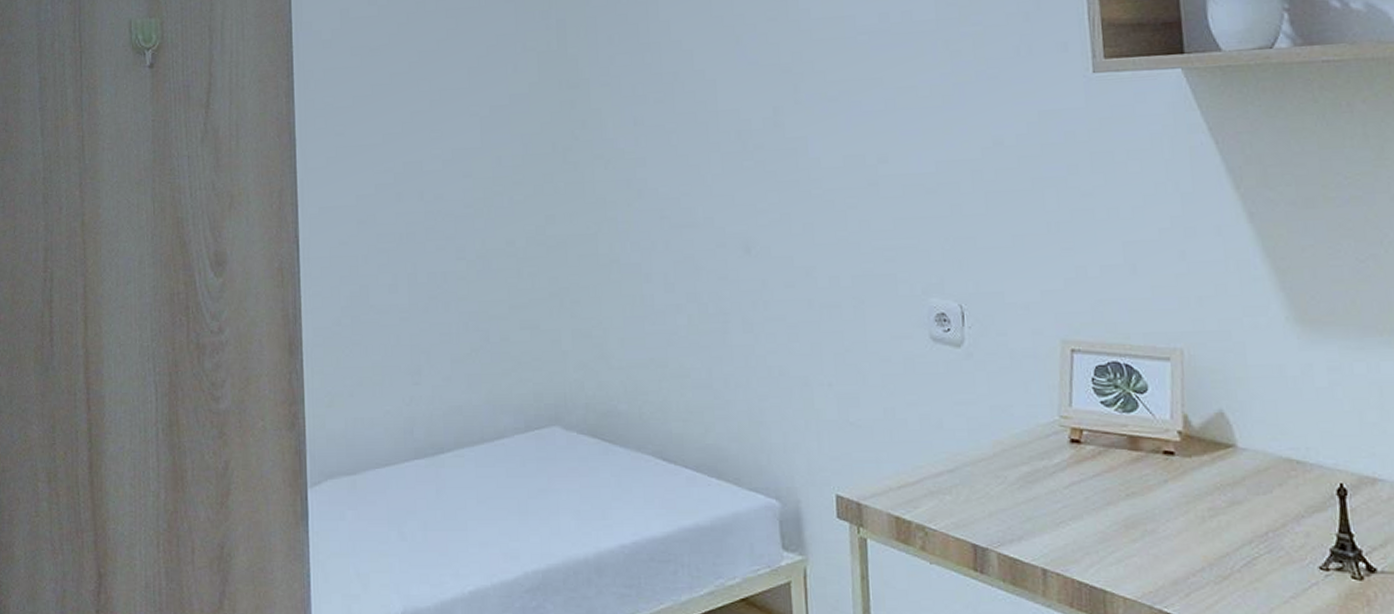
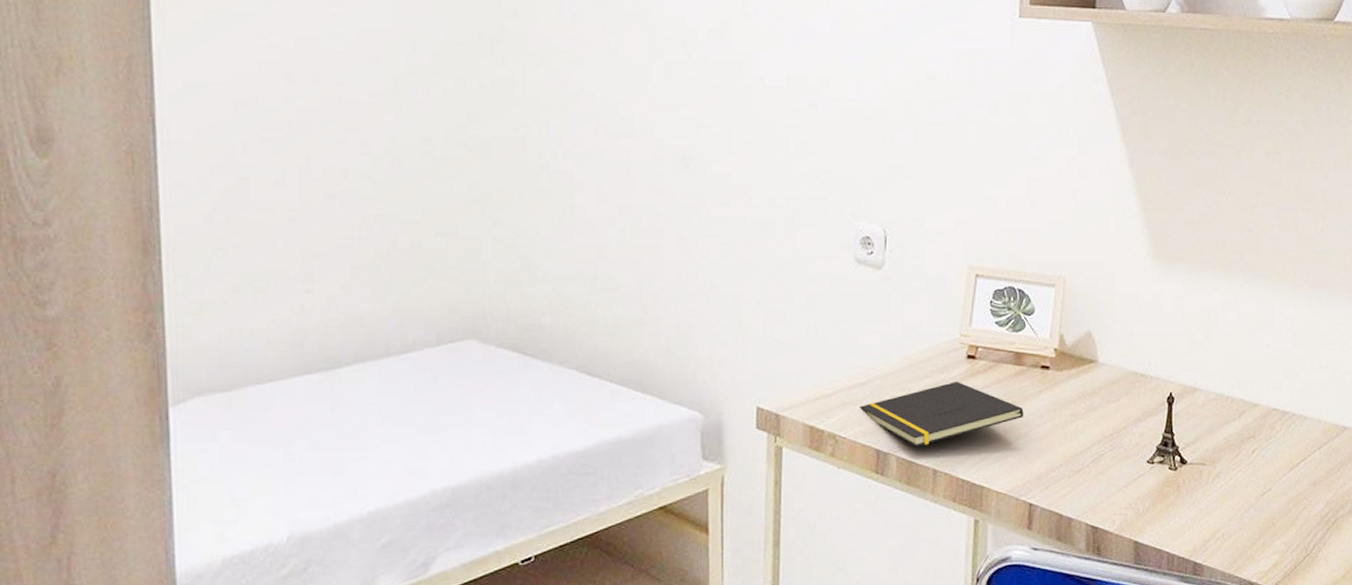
notepad: none [948,469,1149,542] -> present [859,382,1024,447]

